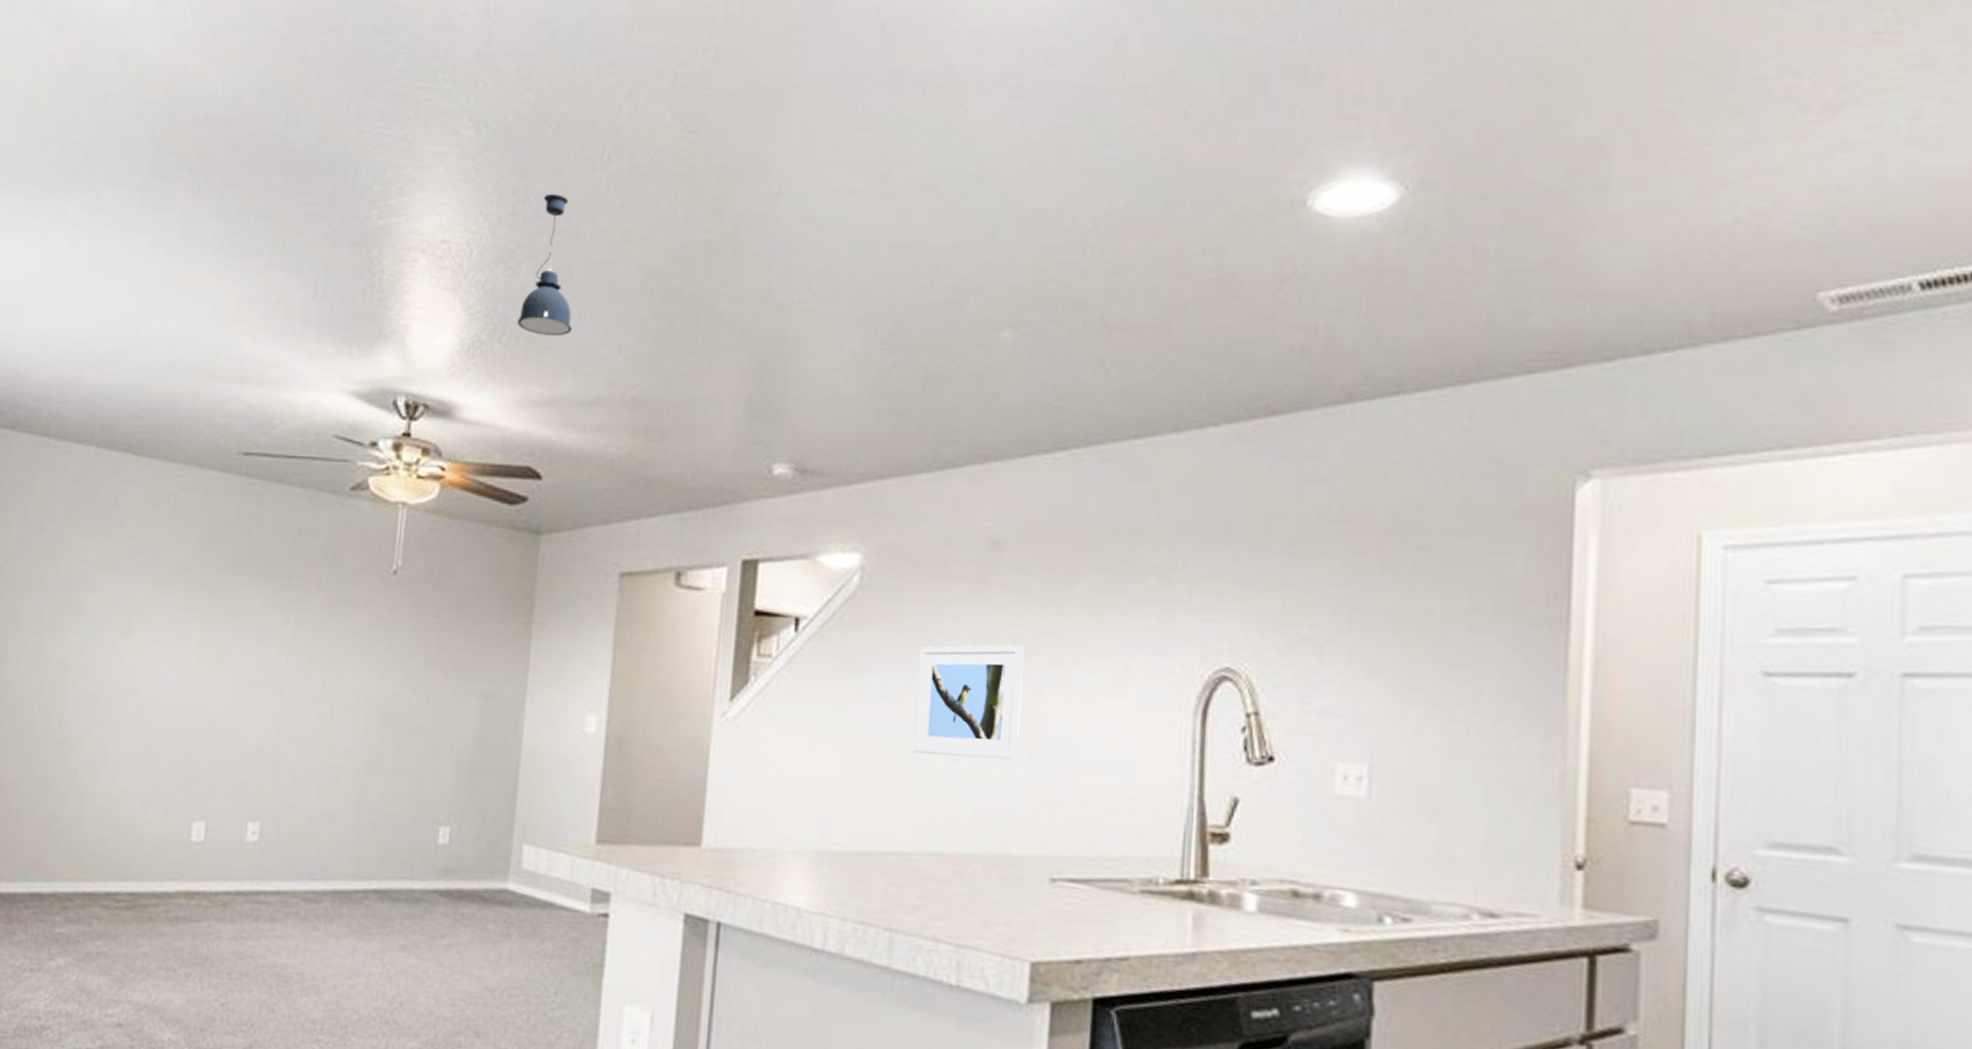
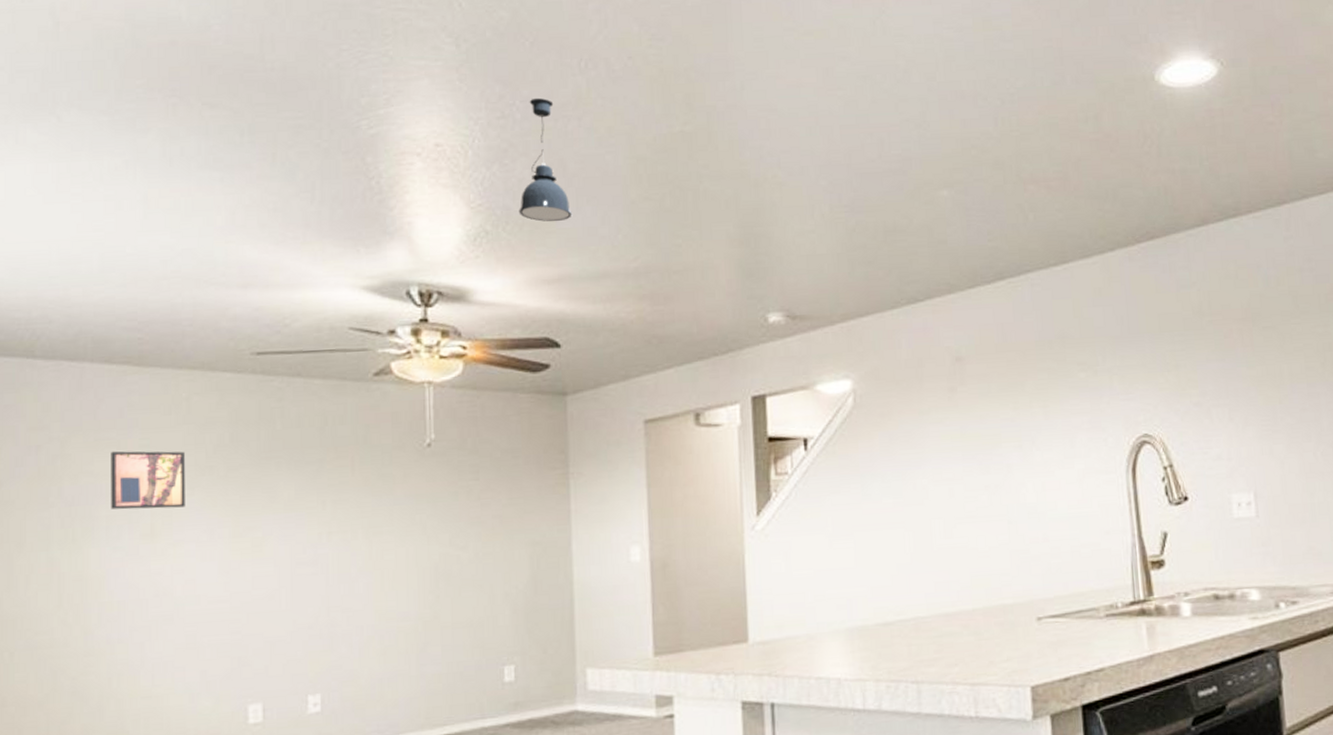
wall art: none [96,539,167,606] -> present [111,451,185,510]
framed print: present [913,645,1025,761] -> none [910,438,999,535]

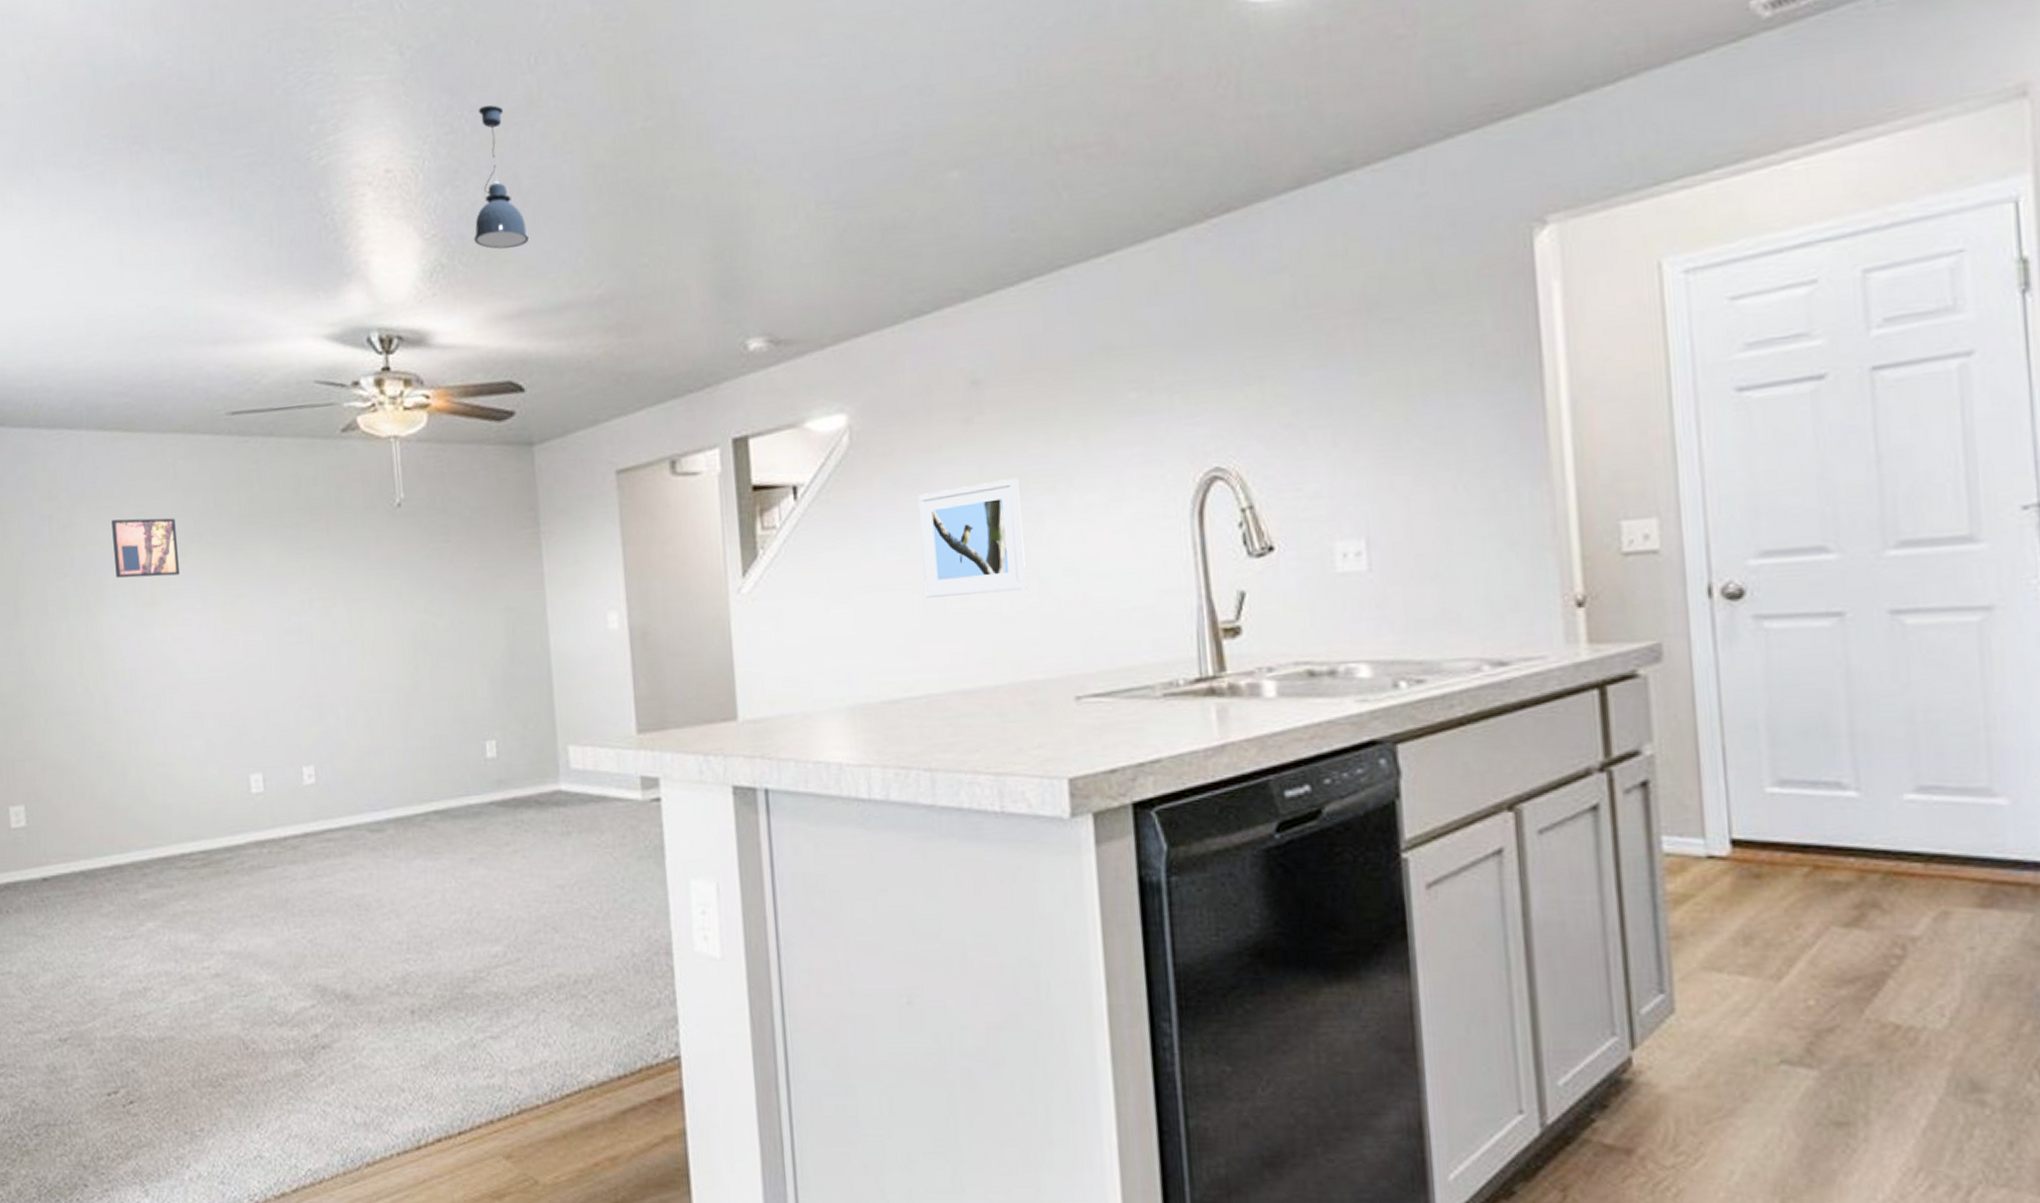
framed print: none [910,438,999,535] -> present [918,478,1027,598]

